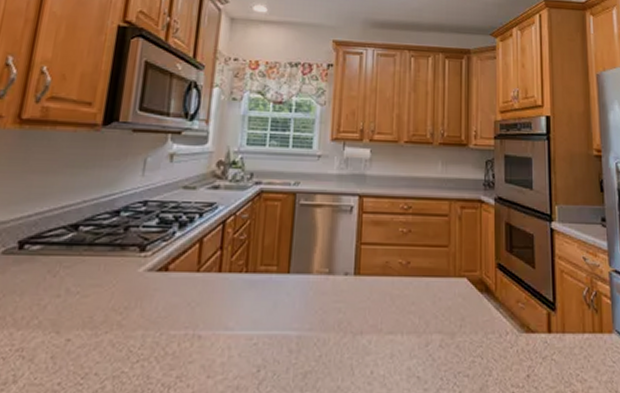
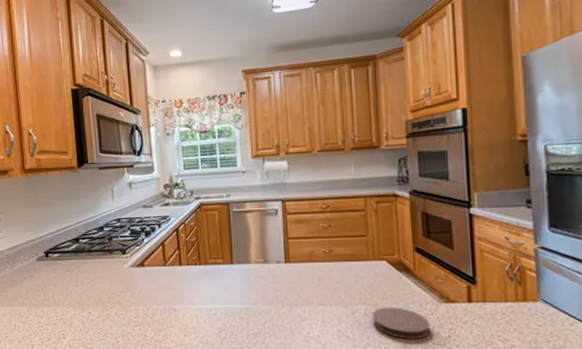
coaster: none [447,337,509,381] -> present [372,307,430,340]

